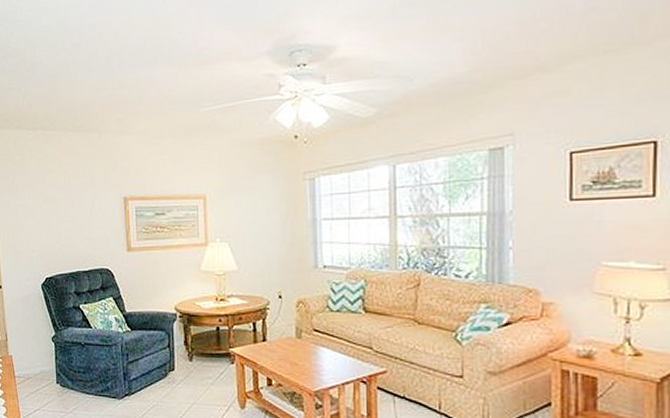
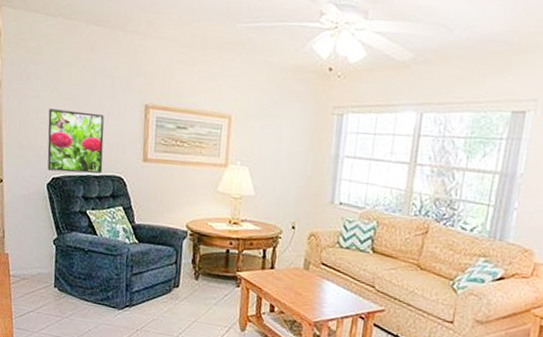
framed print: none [37,212,91,271] -> present [47,108,104,174]

